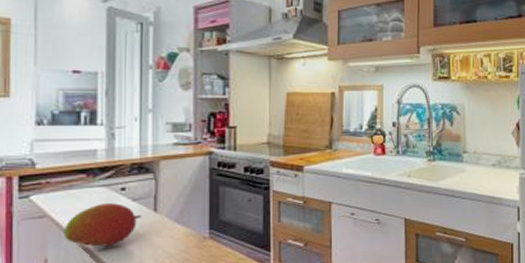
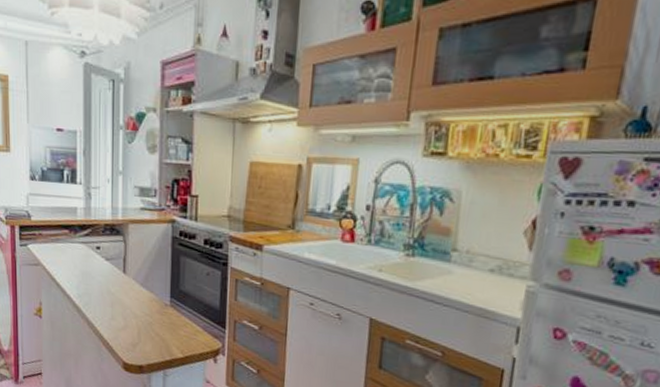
fruit: present [63,203,142,247] -> none [53,259,113,300]

